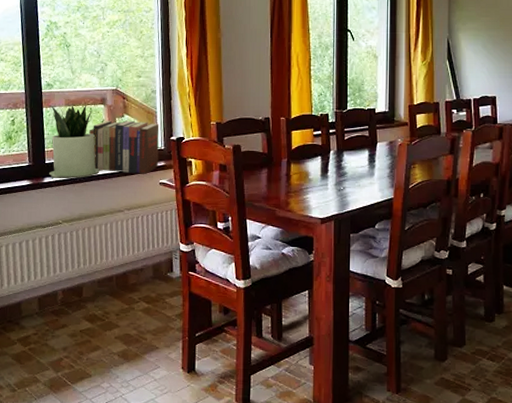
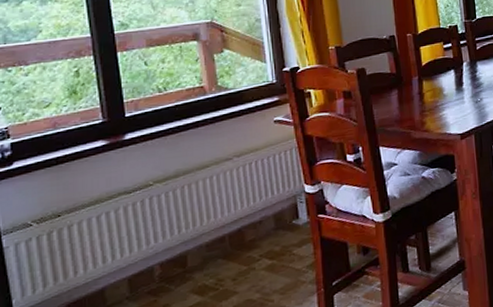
planter: present [49,105,101,179] -> none [128,43,200,133]
books: present [89,120,159,174] -> none [181,54,271,117]

